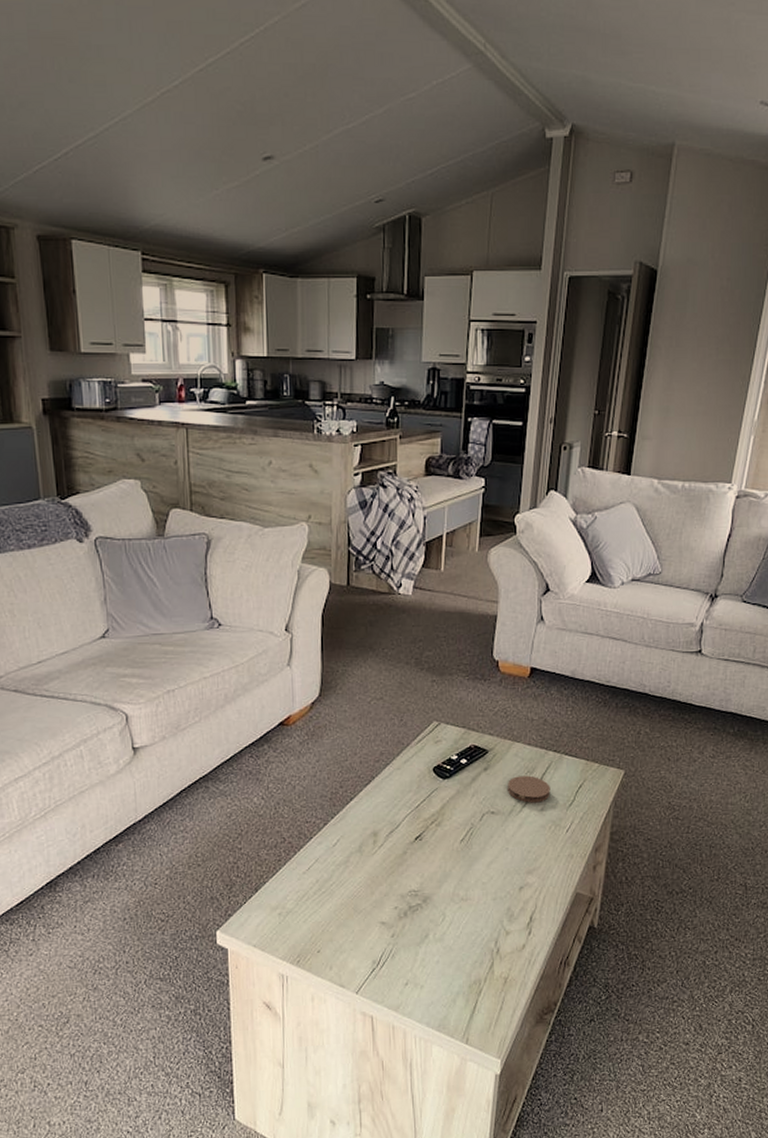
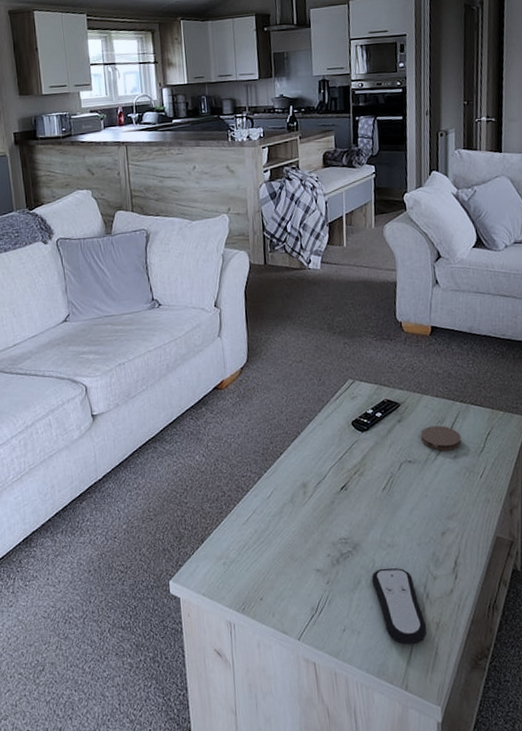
remote control: none [440,922,494,999] -> present [371,568,427,645]

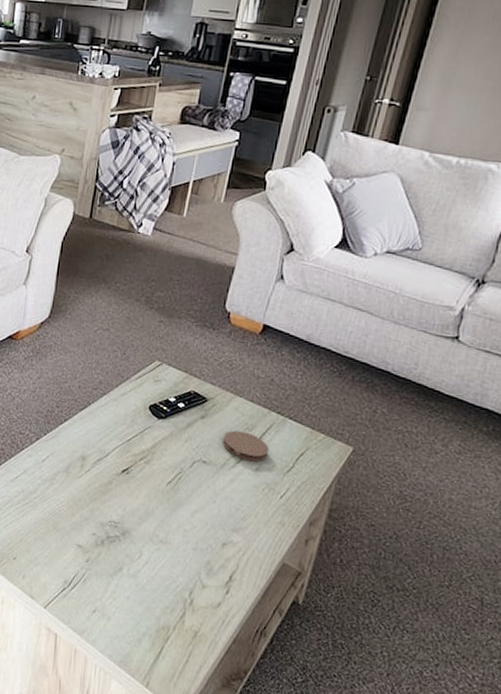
remote control: present [371,568,427,645] -> none [134,562,184,646]

